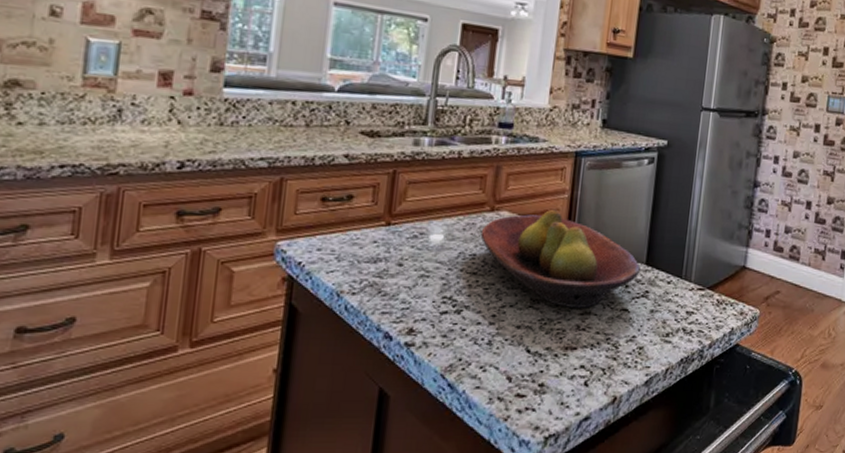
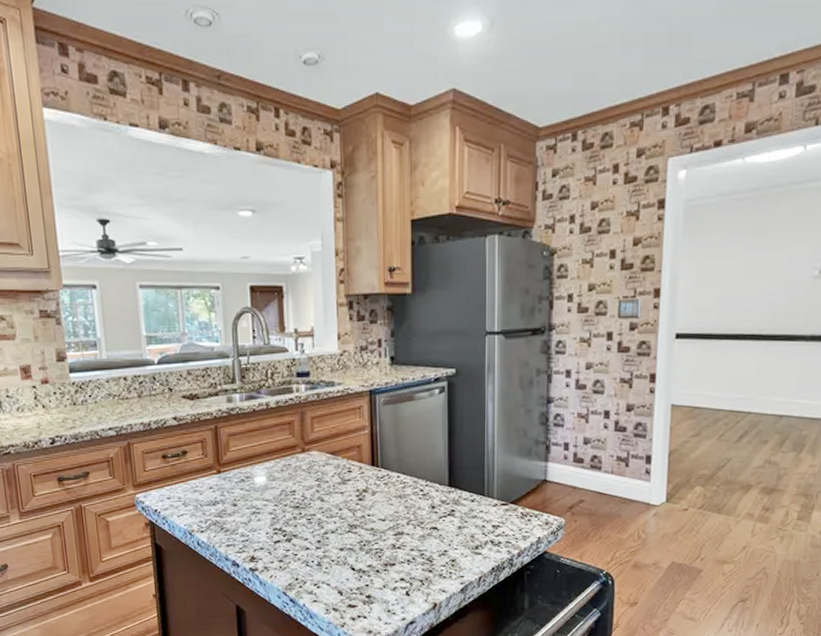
fruit bowl: present [480,209,641,308] -> none [296,444,444,530]

